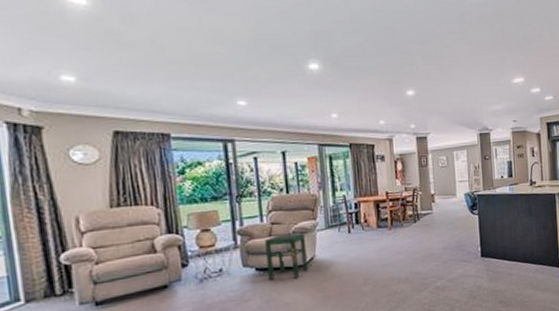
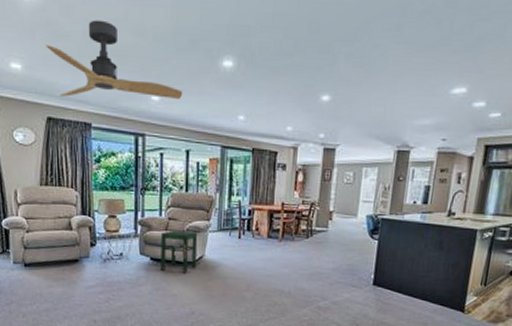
ceiling fan: none [106,28,272,108] -> present [46,20,183,99]

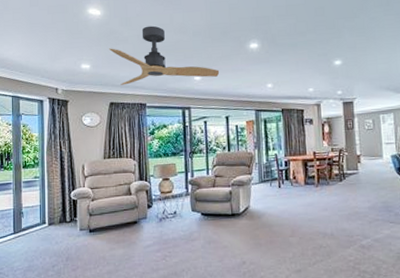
stool: present [161,230,198,273] -> none [210,185,244,225]

